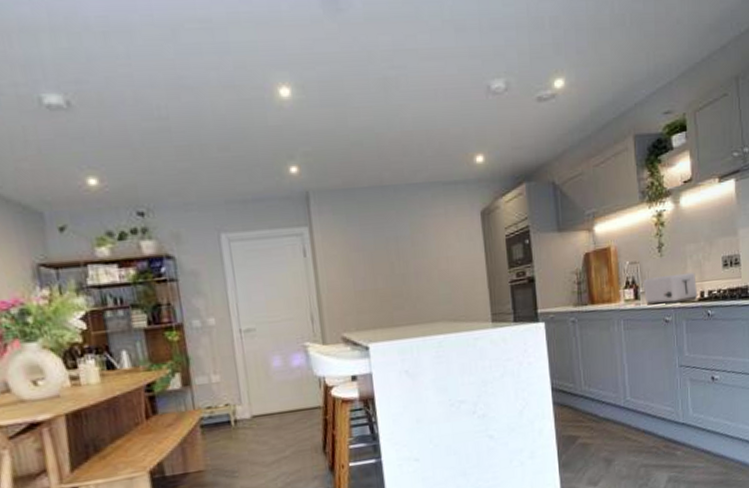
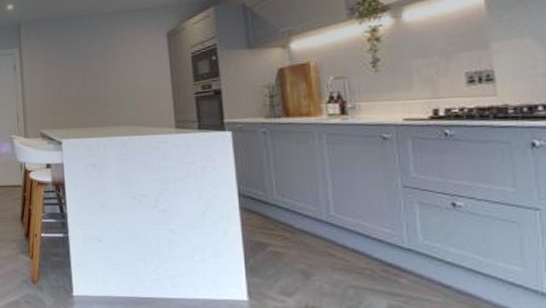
toaster: present [642,272,698,305] -> none [351,88,430,121]

